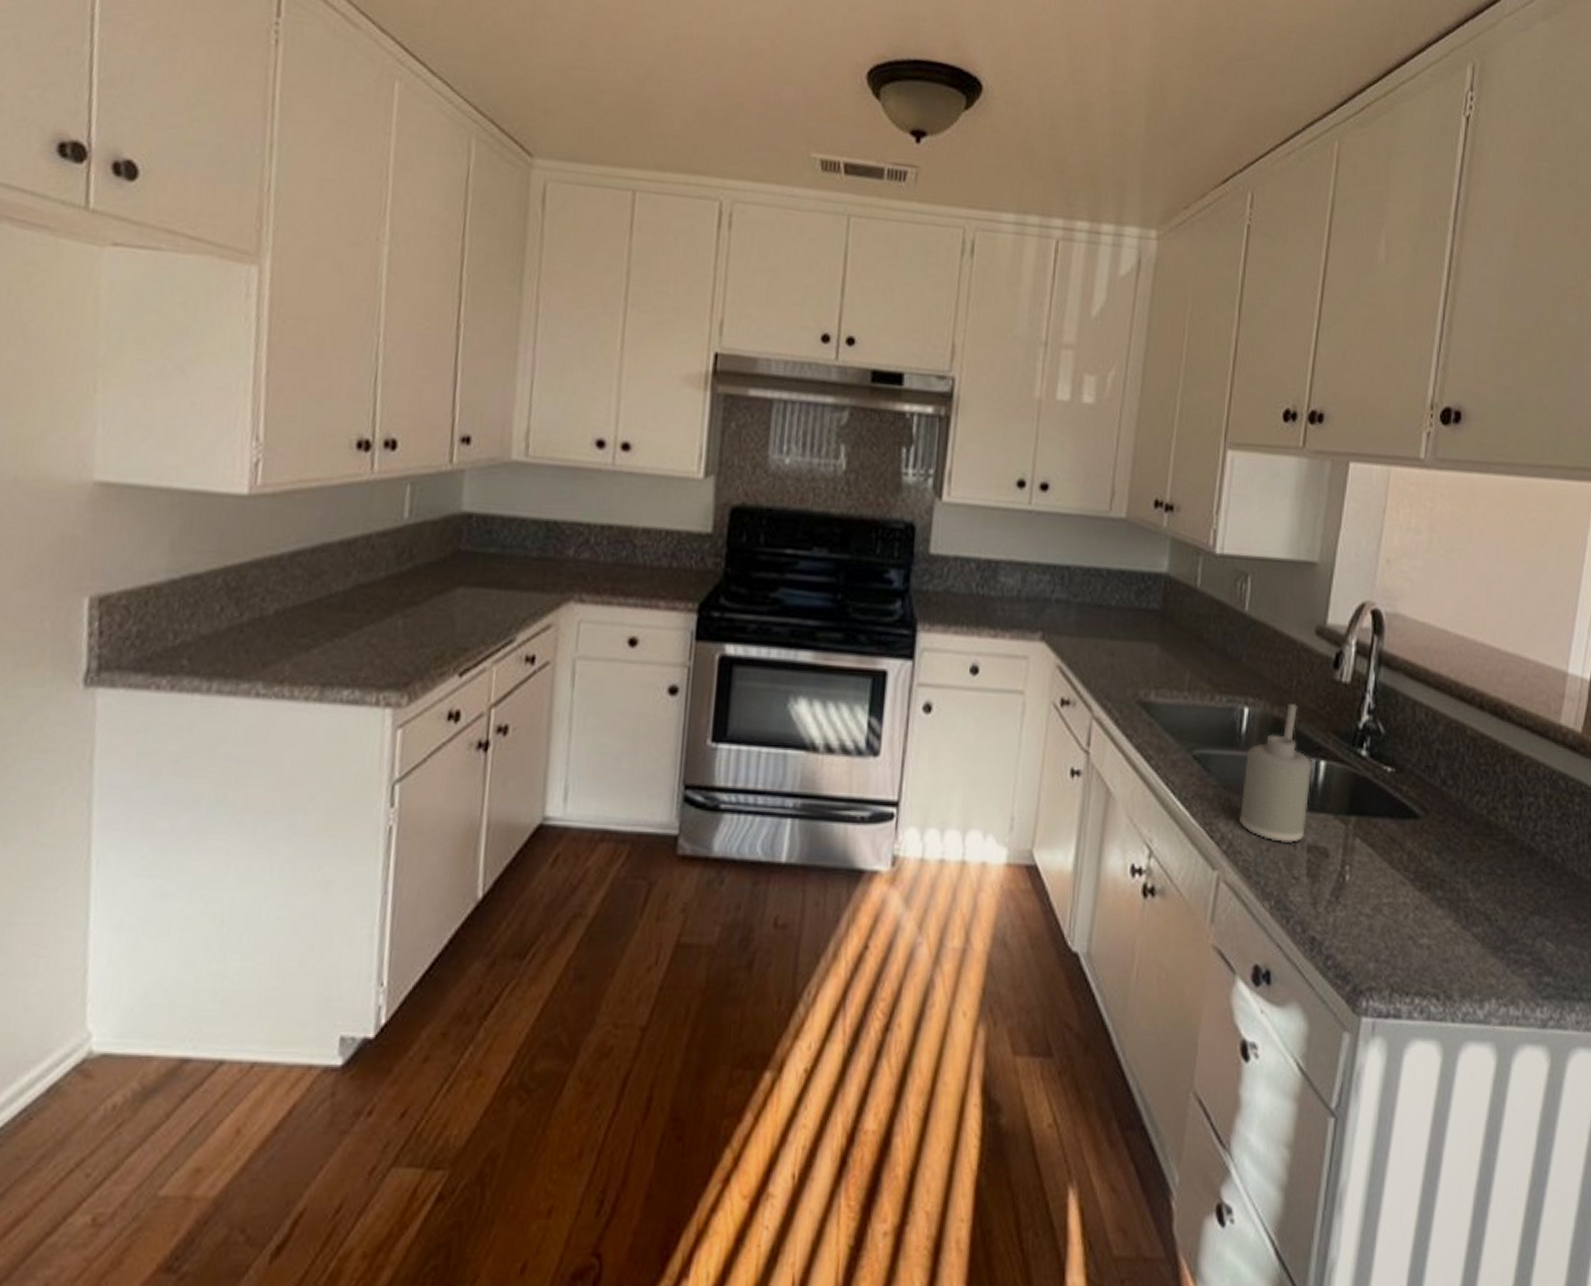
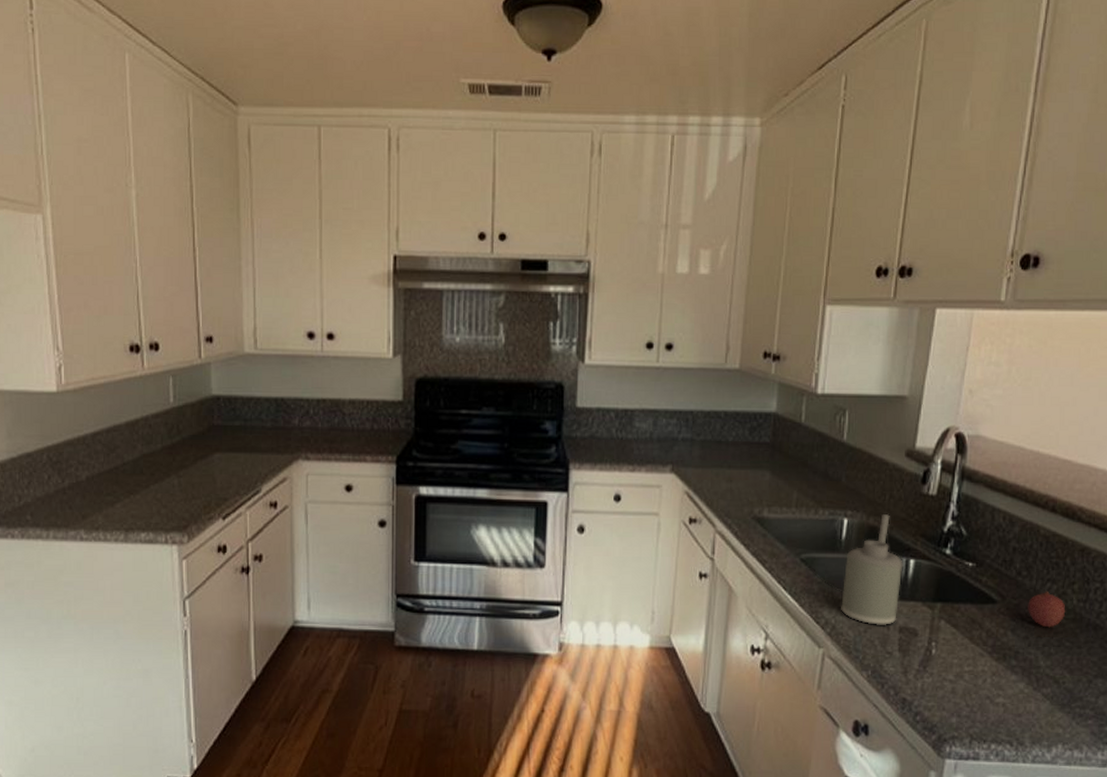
fruit: none [1454,805,1497,851] -> present [1028,591,1066,628]

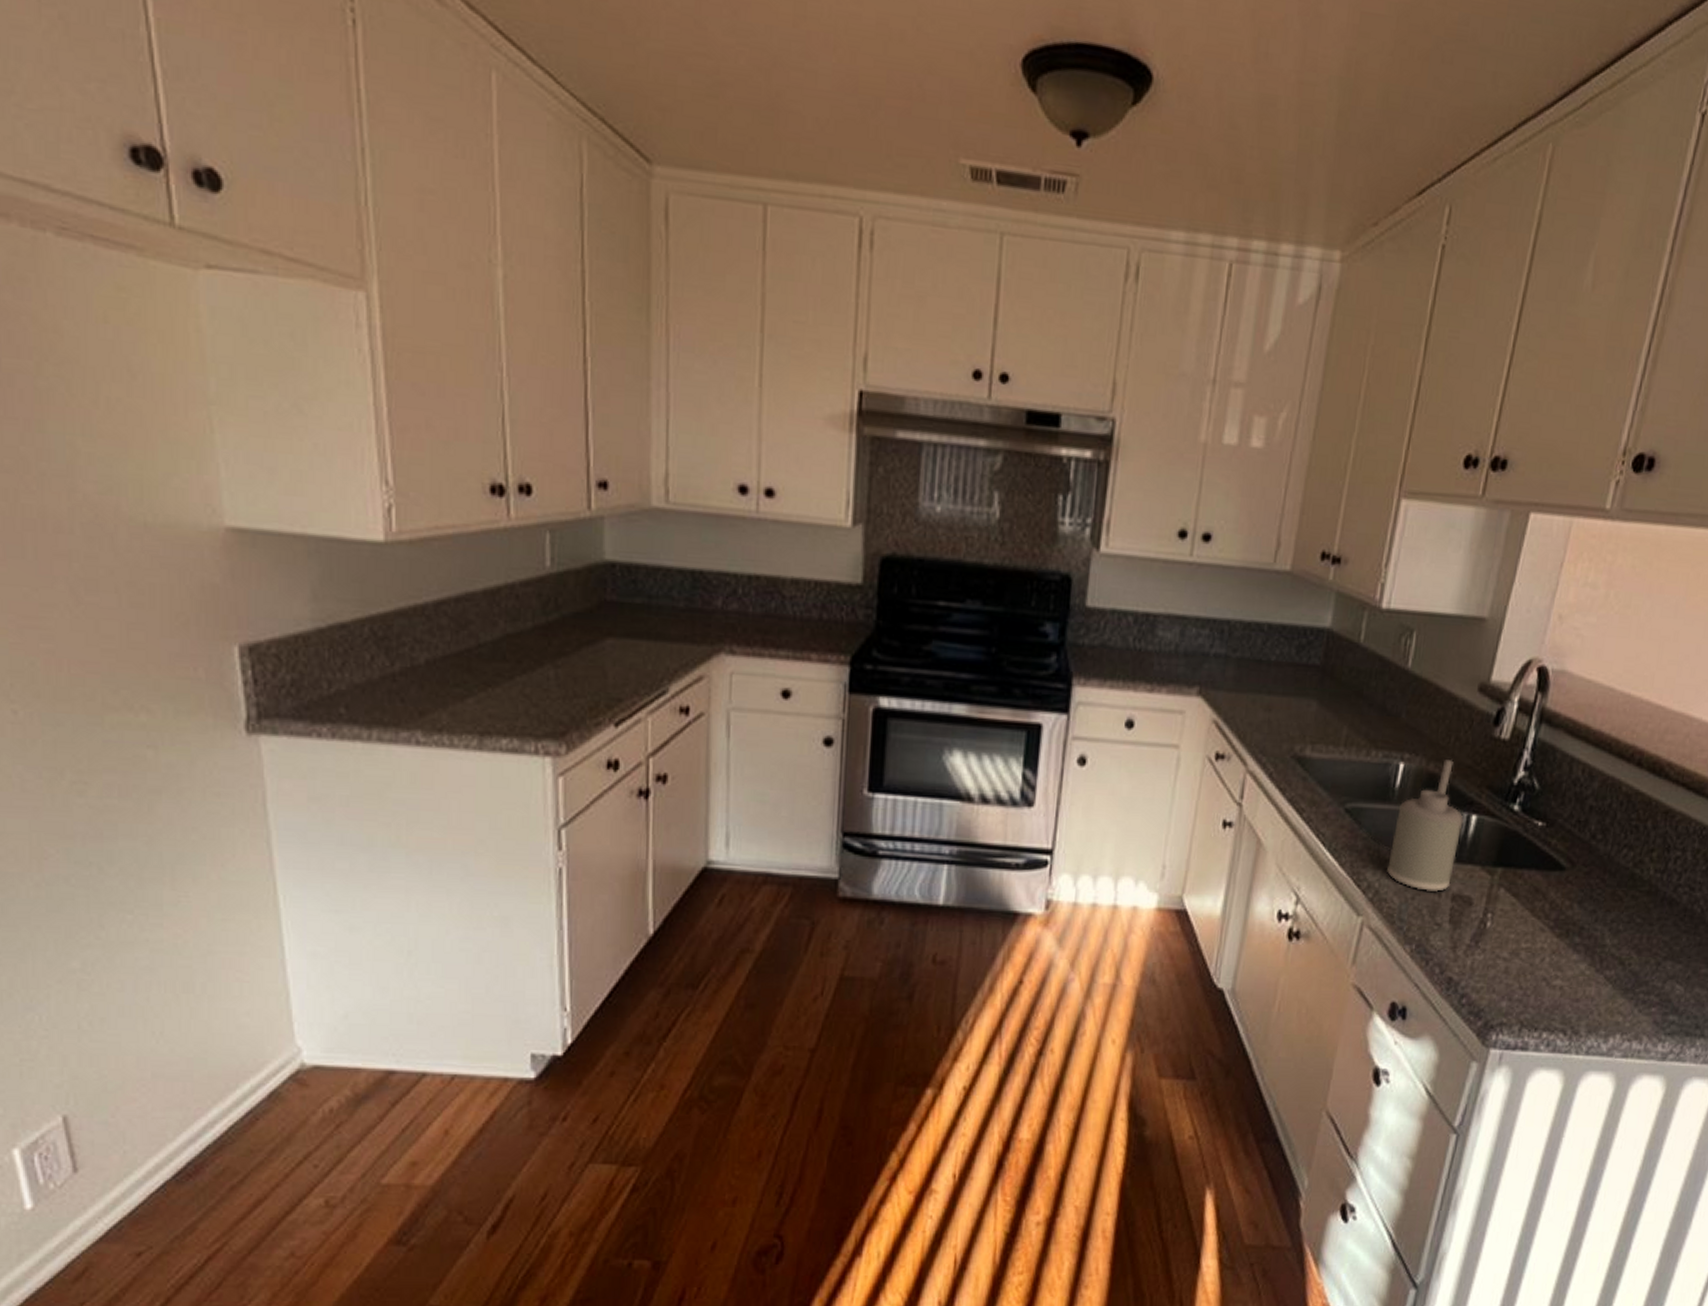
fruit: present [1028,591,1066,628] -> none [1598,858,1641,901]

